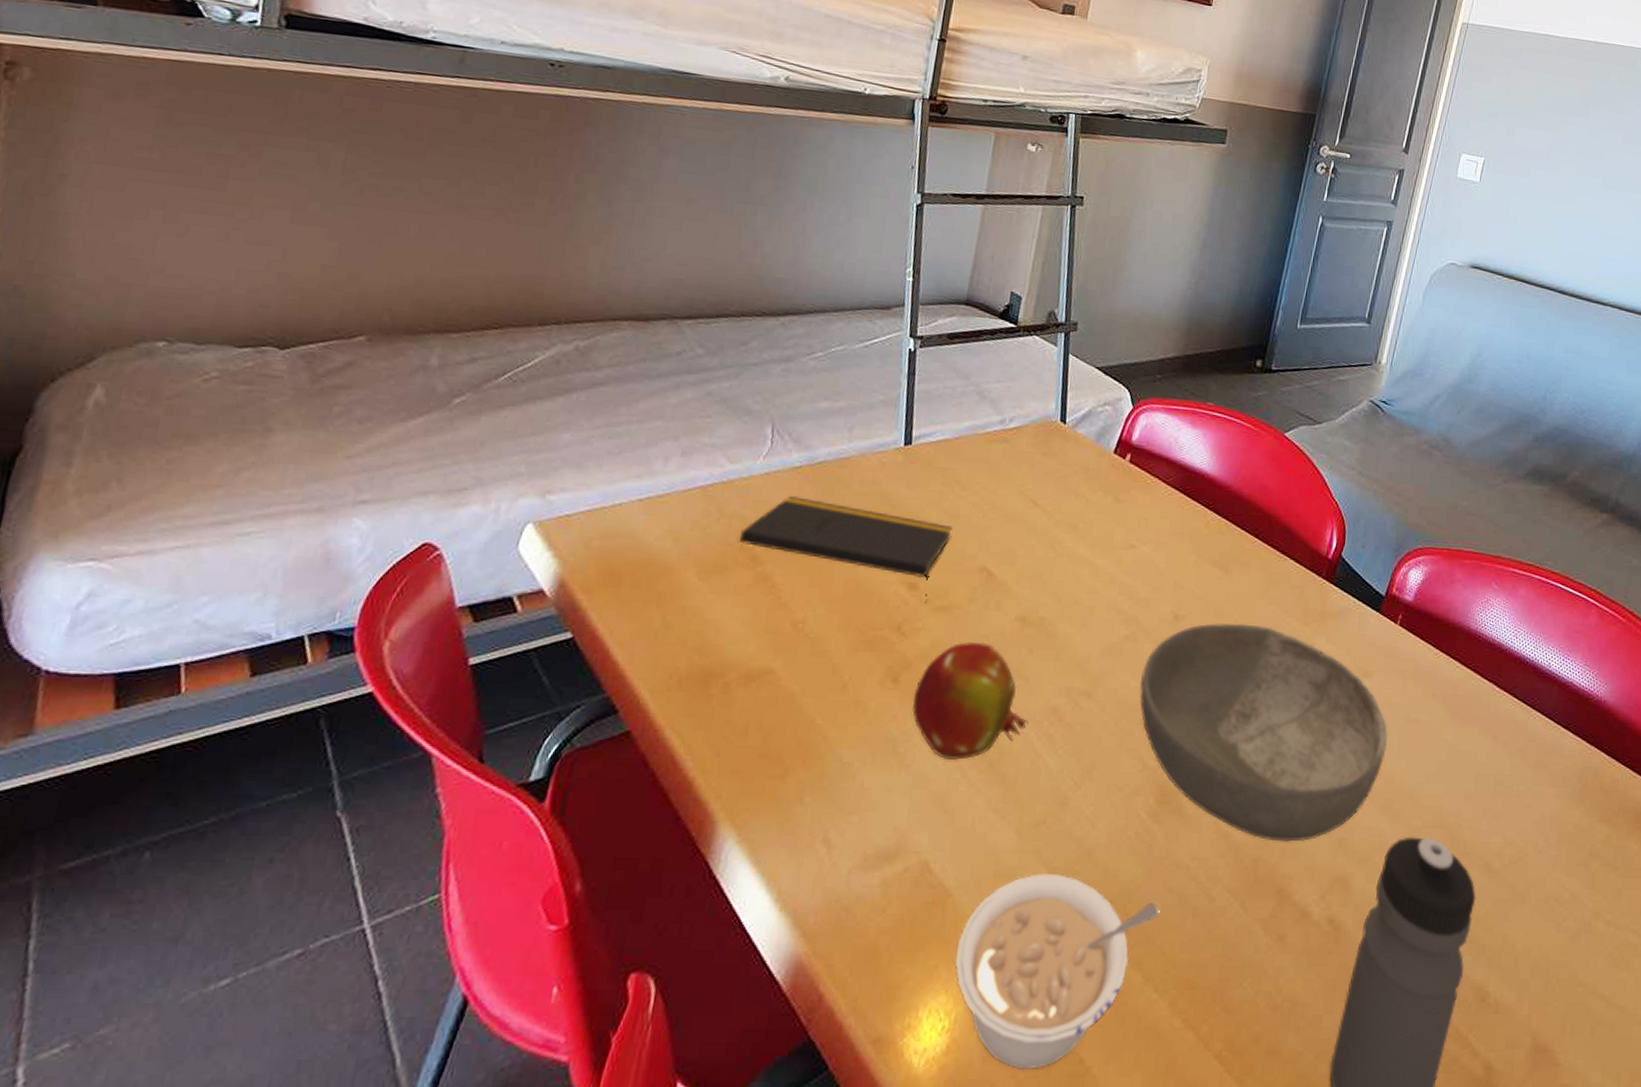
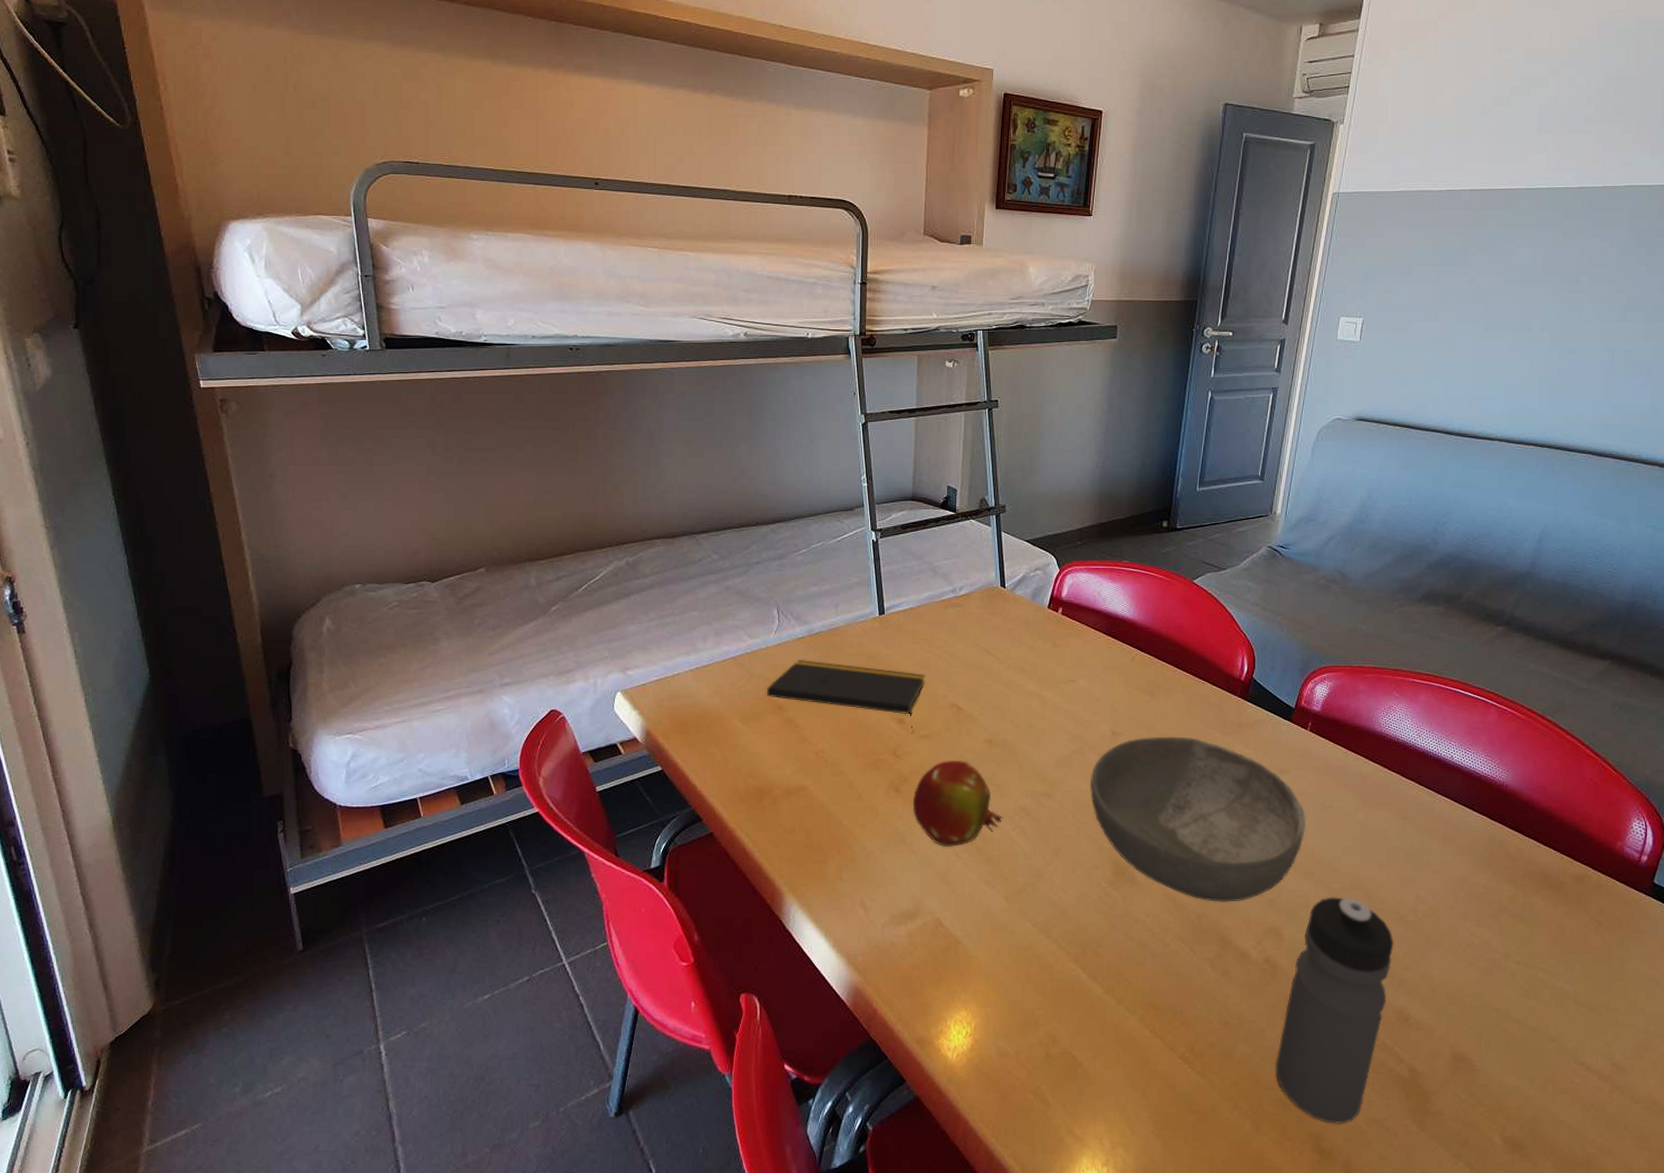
legume: present [955,874,1160,1071] -> none [970,927,1124,1063]

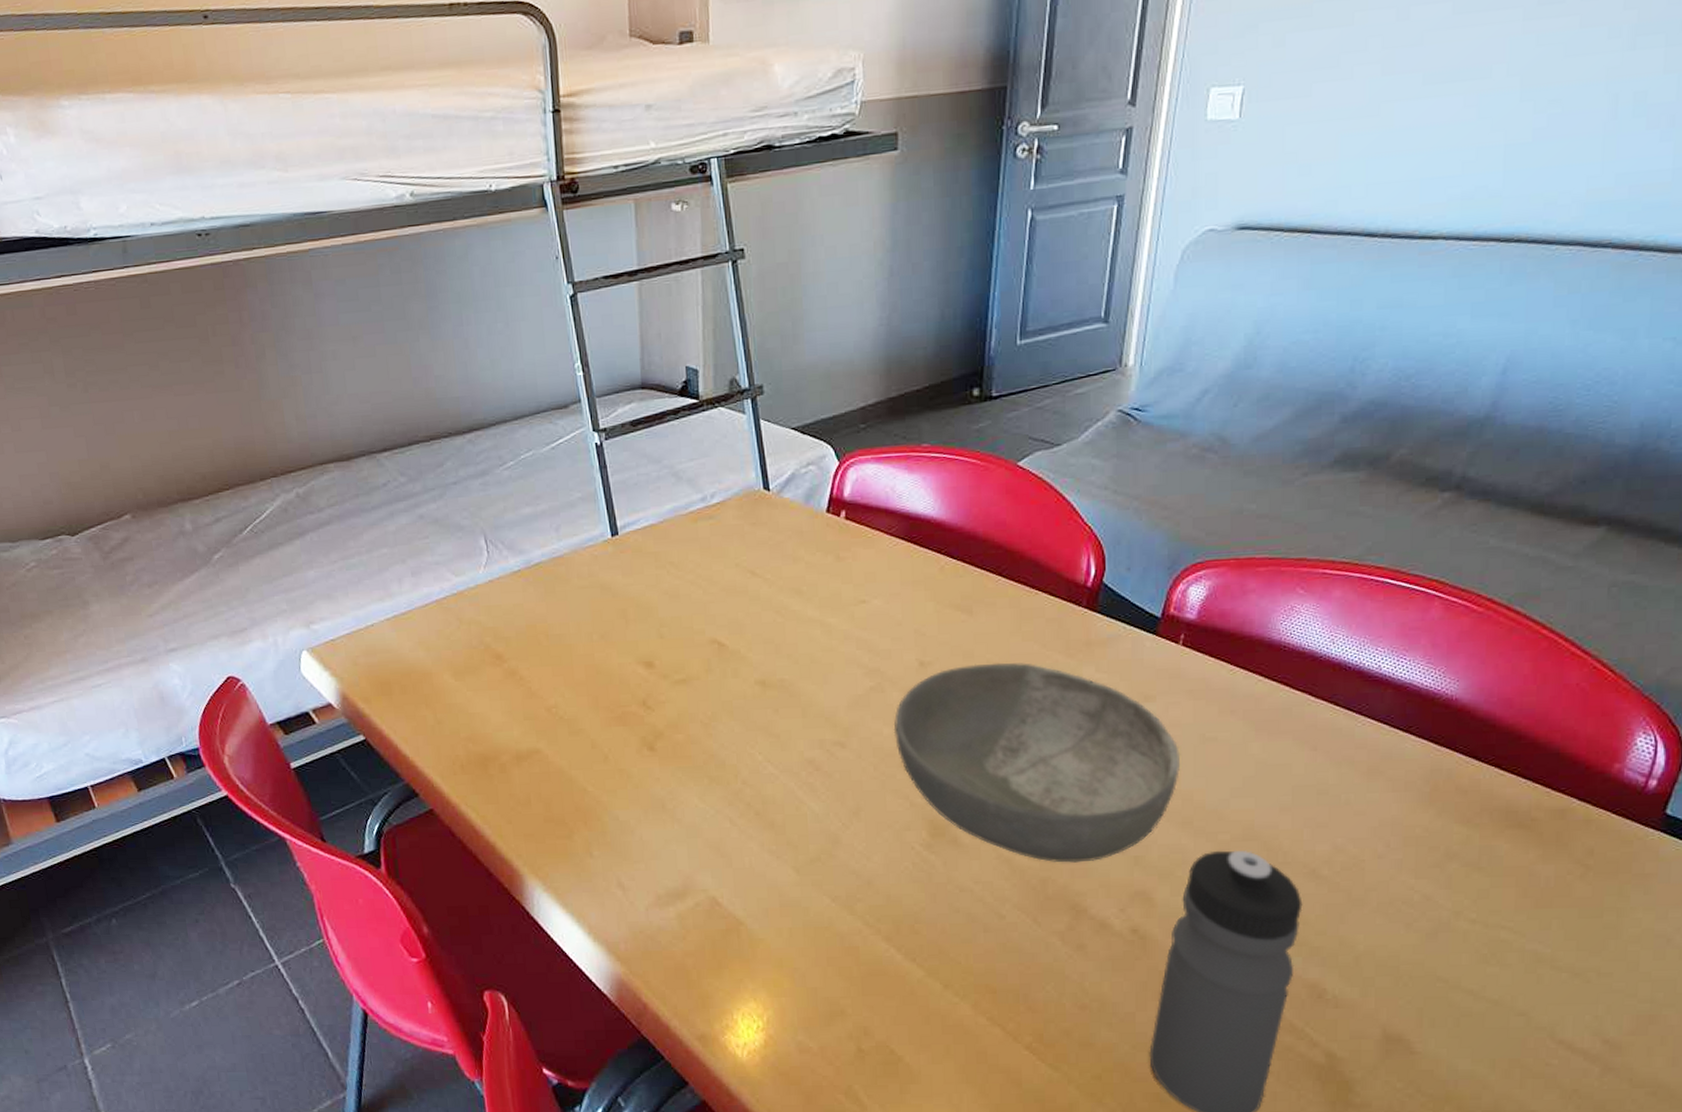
notepad: present [767,660,925,732] -> none [481,598,676,677]
fruit: present [912,760,1004,848] -> none [671,707,787,813]

